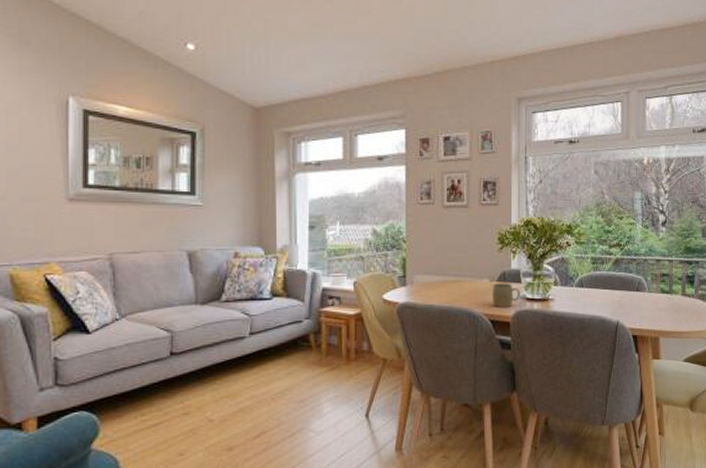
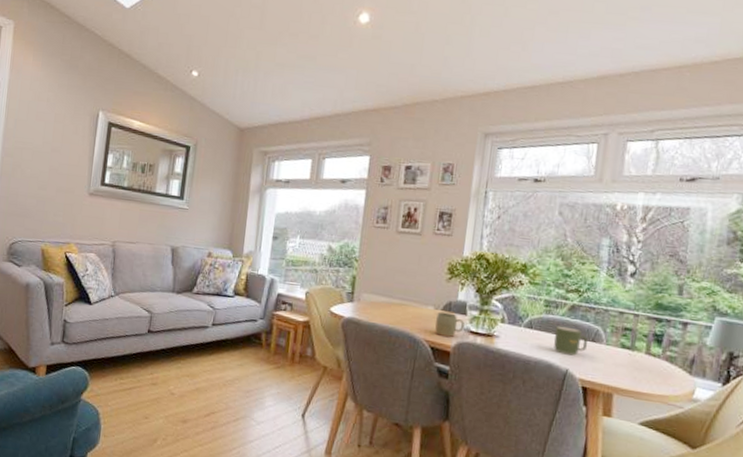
mug: none [603,280,632,307] -> present [554,325,588,356]

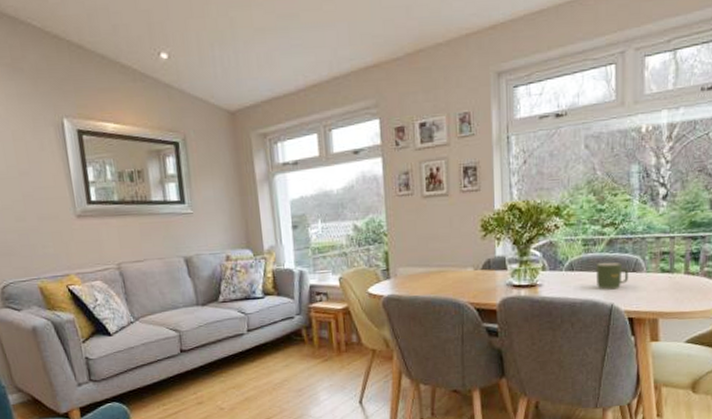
mug: present [435,311,465,337] -> none [476,271,506,295]

